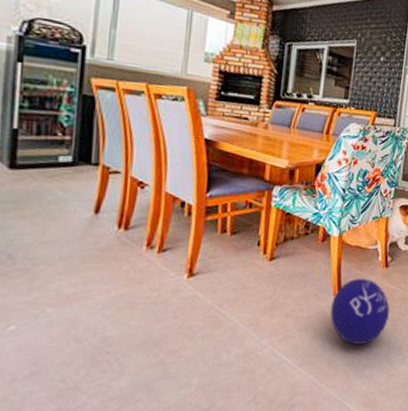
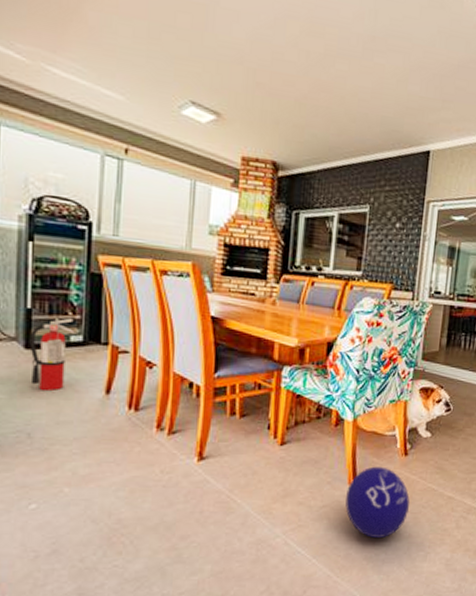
fire extinguisher: none [13,139,64,212] -> present [29,318,75,392]

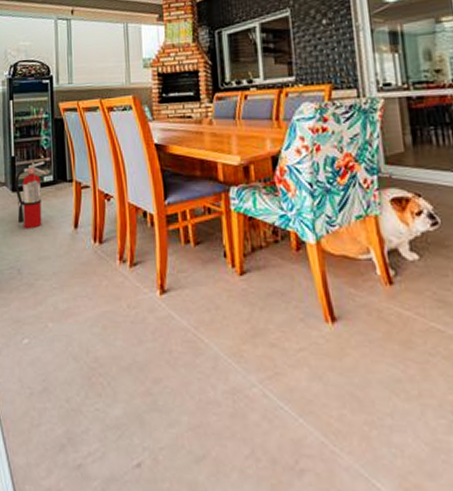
ball: present [345,466,410,539] -> none [325,299,412,396]

